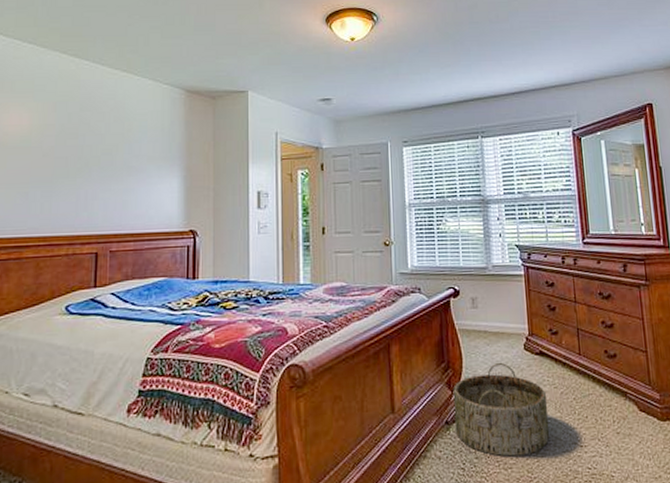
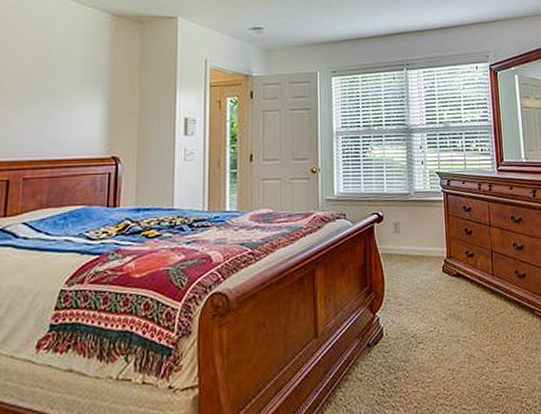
basket: present [453,362,549,457] -> none [375,284,464,376]

